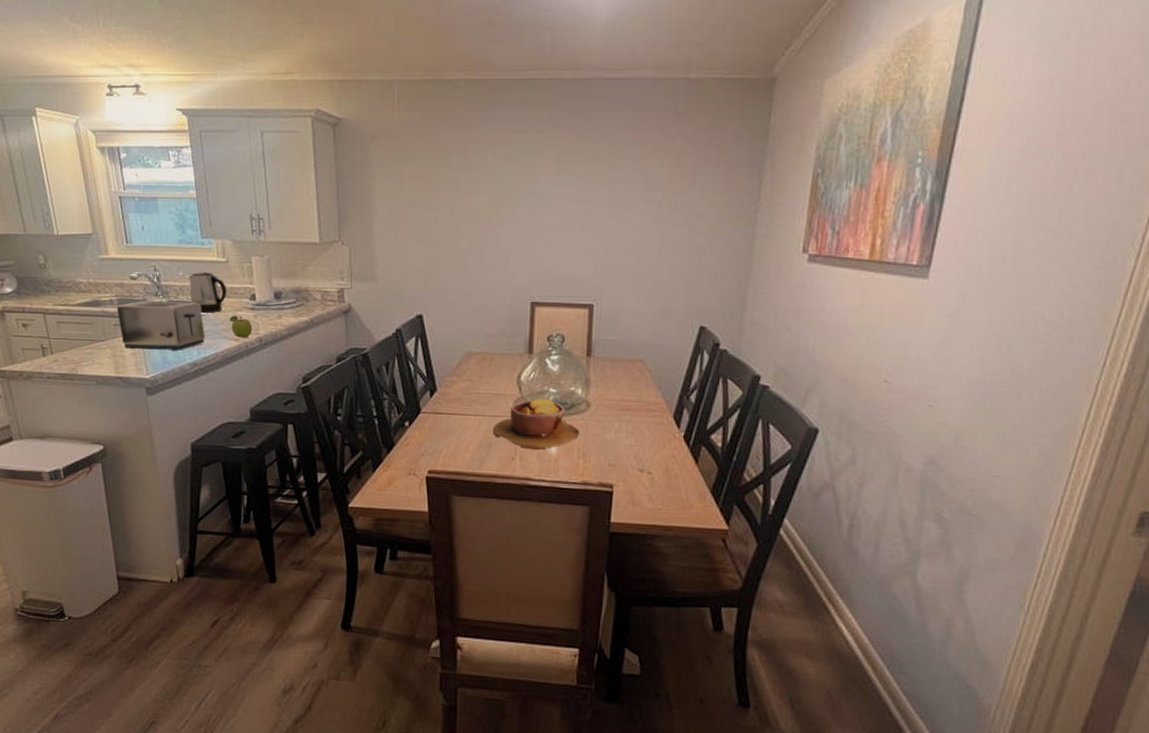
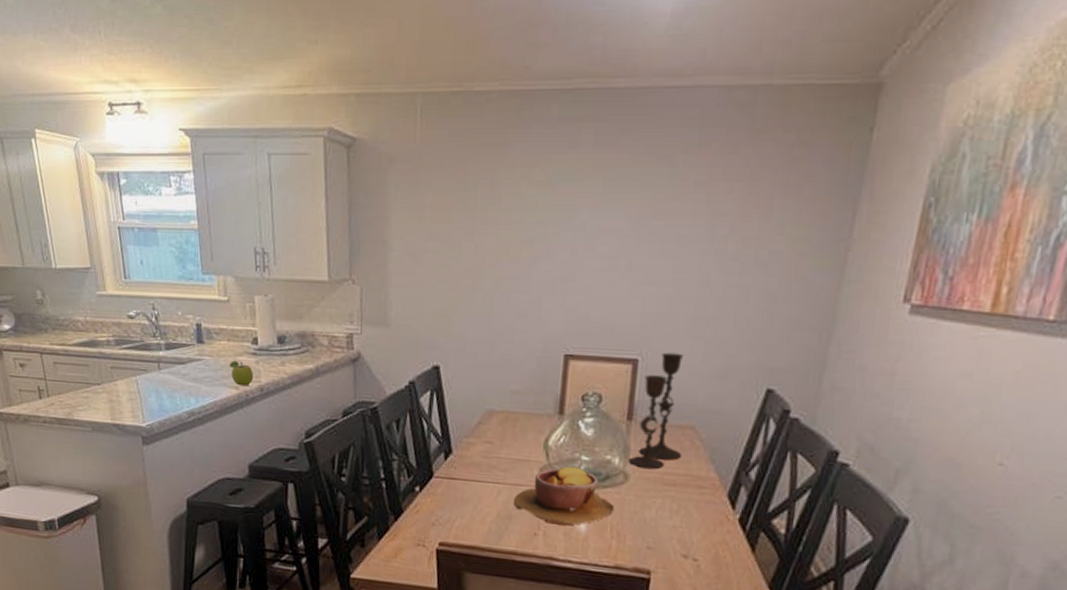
toaster: present [116,301,205,351] -> none [113,342,204,398]
kettle: present [189,271,226,313] -> none [188,311,227,357]
candlestick: none [590,298,633,398] -> present [628,352,683,470]

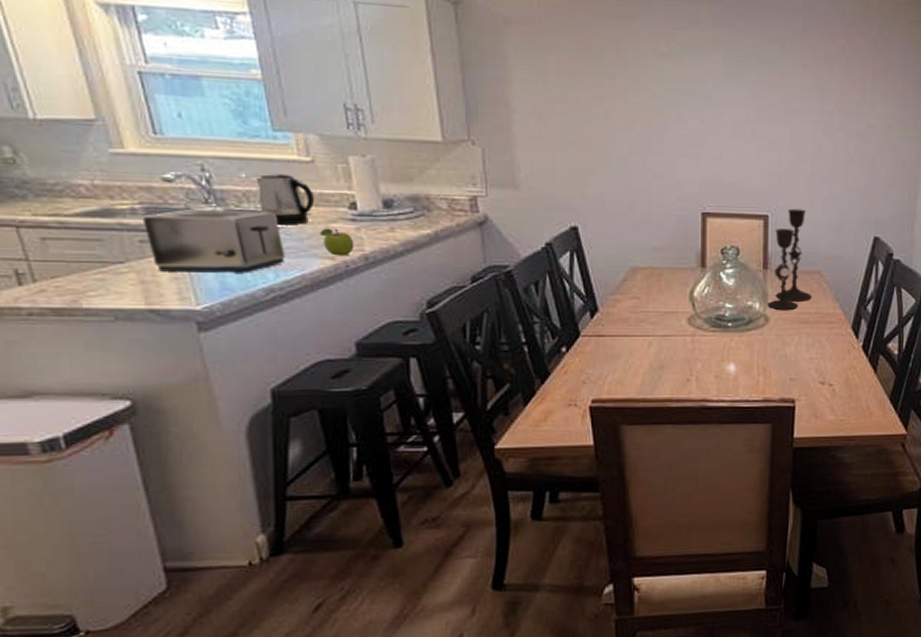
toaster: none [113,342,204,398] -> present [142,210,285,273]
kettle: none [188,311,227,357] -> present [256,173,314,225]
bowl: present [513,466,615,526] -> none [664,315,759,369]

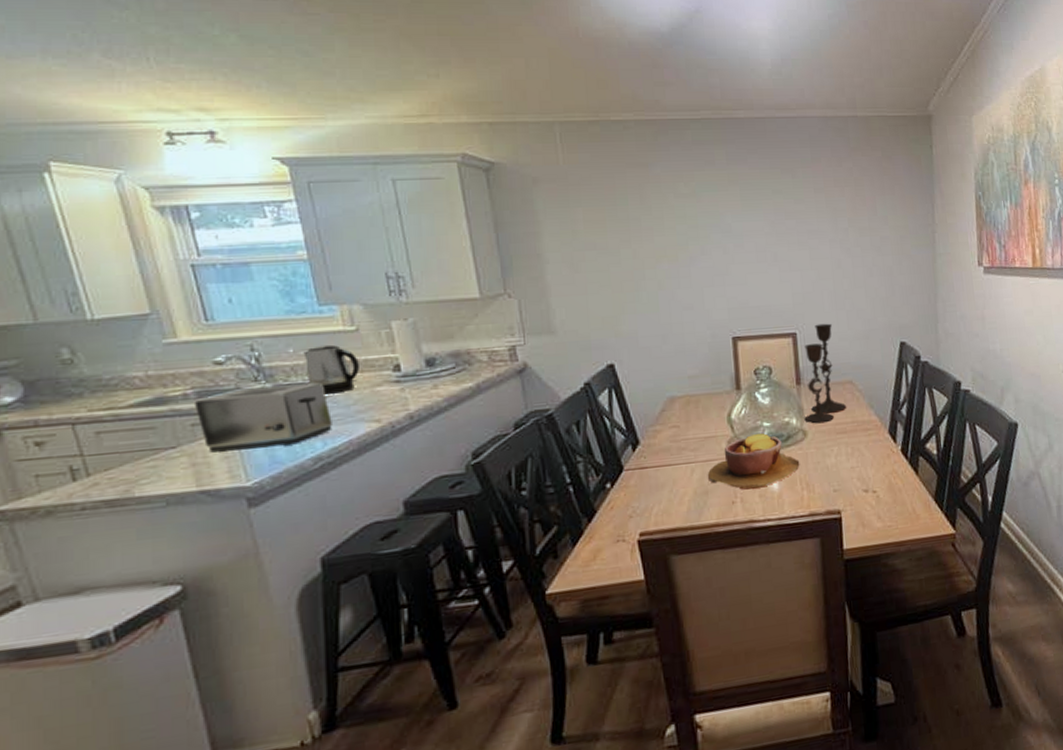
fruit: present [320,228,355,256] -> none [365,391,400,418]
bowl: none [664,315,759,369] -> present [707,433,800,490]

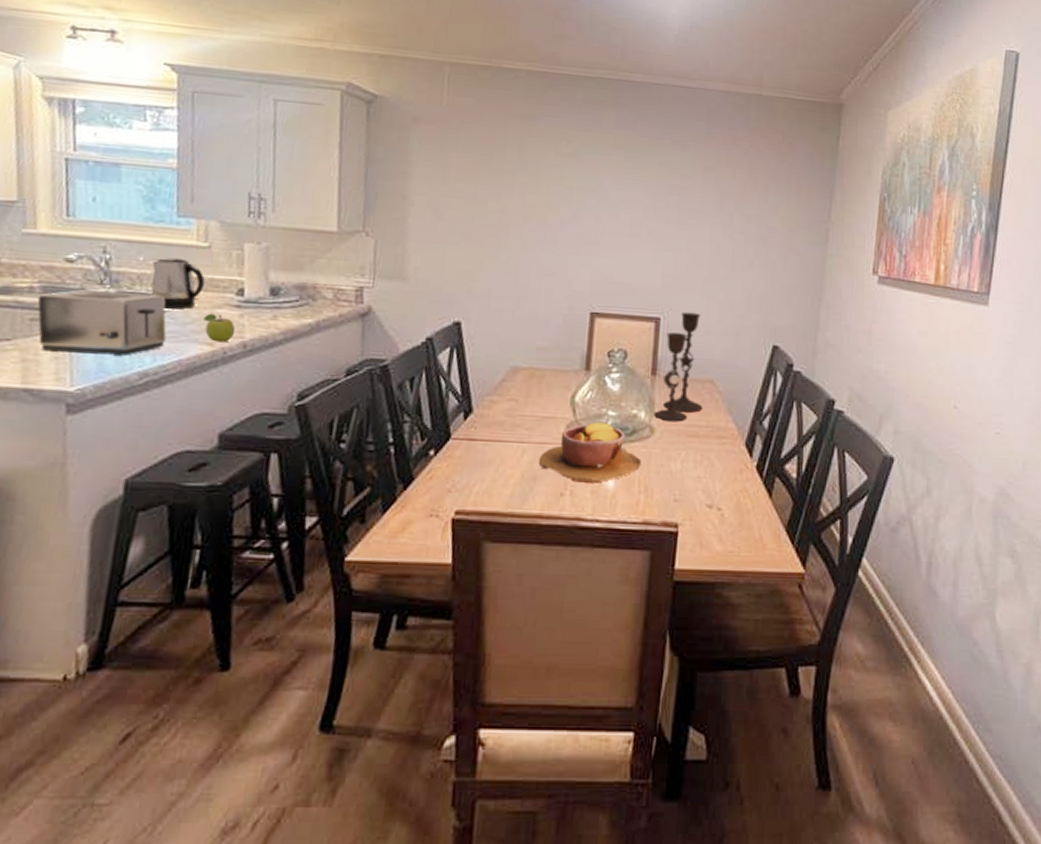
fruit: none [365,391,400,418] -> present [203,313,236,343]

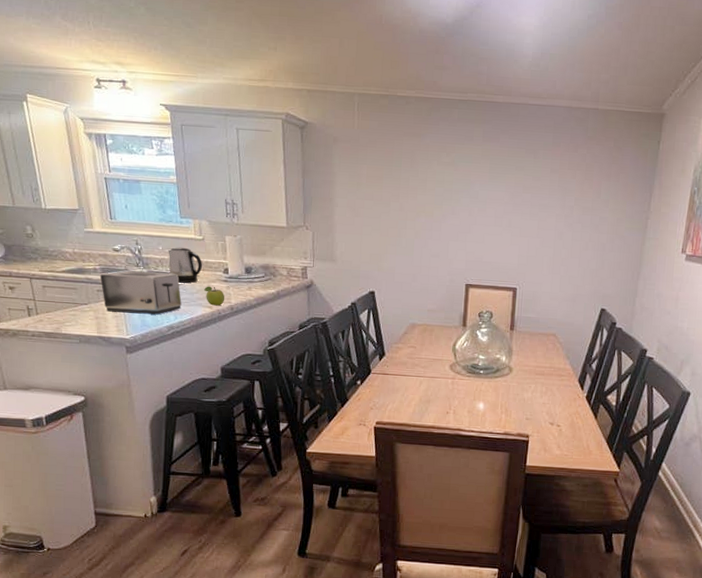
bowl: present [538,422,642,483] -> none [431,363,503,406]
candlestick: present [654,311,702,422] -> none [512,283,547,364]

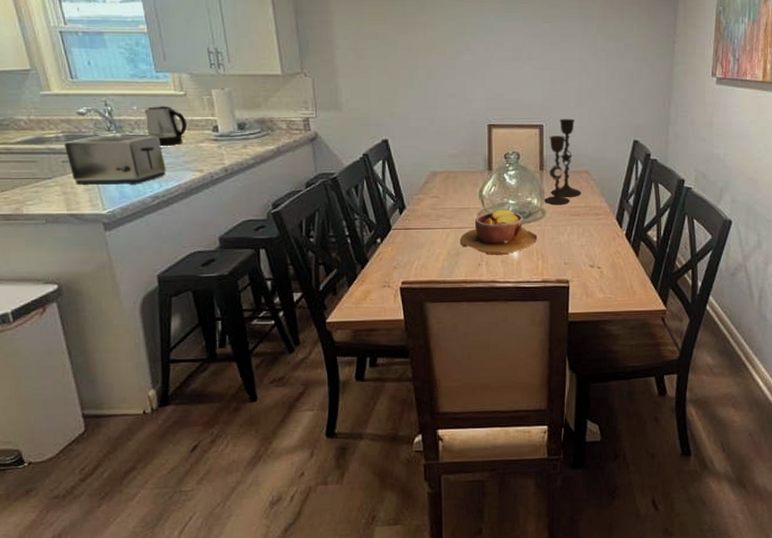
fruit: present [204,286,225,306] -> none [191,147,217,169]
bowl: none [431,363,503,406] -> present [459,209,538,255]
candlestick: none [512,283,547,364] -> present [544,118,581,205]

